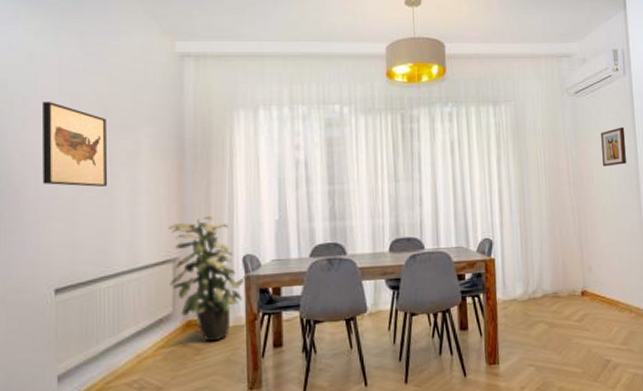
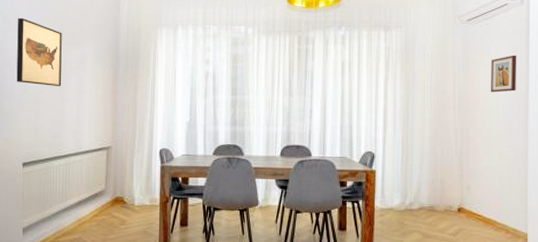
indoor plant: present [169,215,246,342] -> none [104,114,162,216]

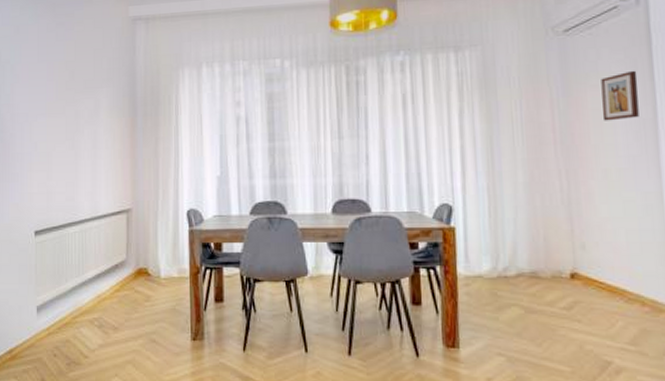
wall art: present [16,18,62,86] -> none [25,68,75,142]

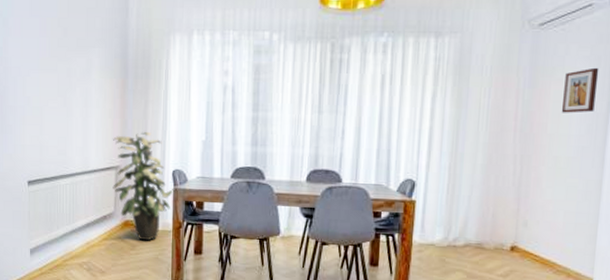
indoor plant: none [123,170,190,290] -> present [112,131,174,241]

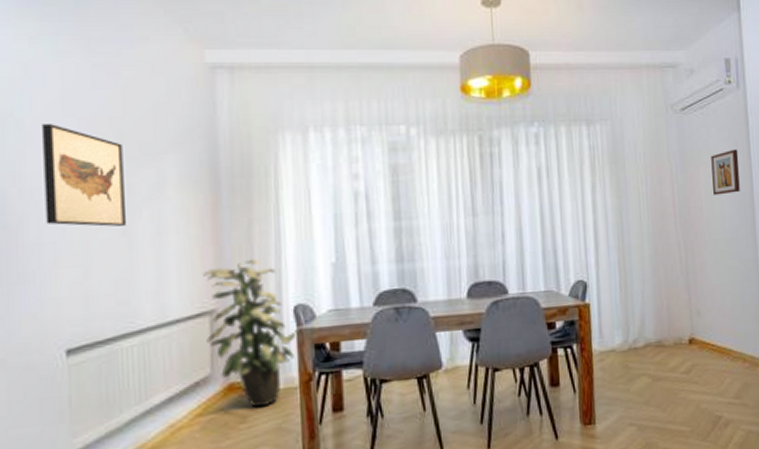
wall art: none [17,22,67,99] -> present [40,124,127,227]

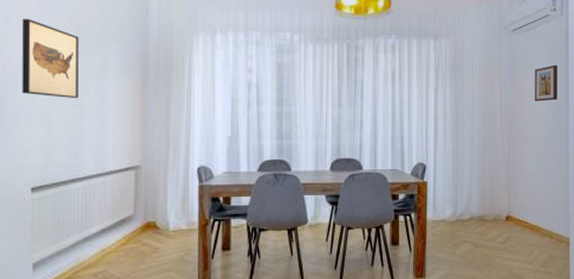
indoor plant: present [203,258,298,408] -> none [132,129,200,242]

